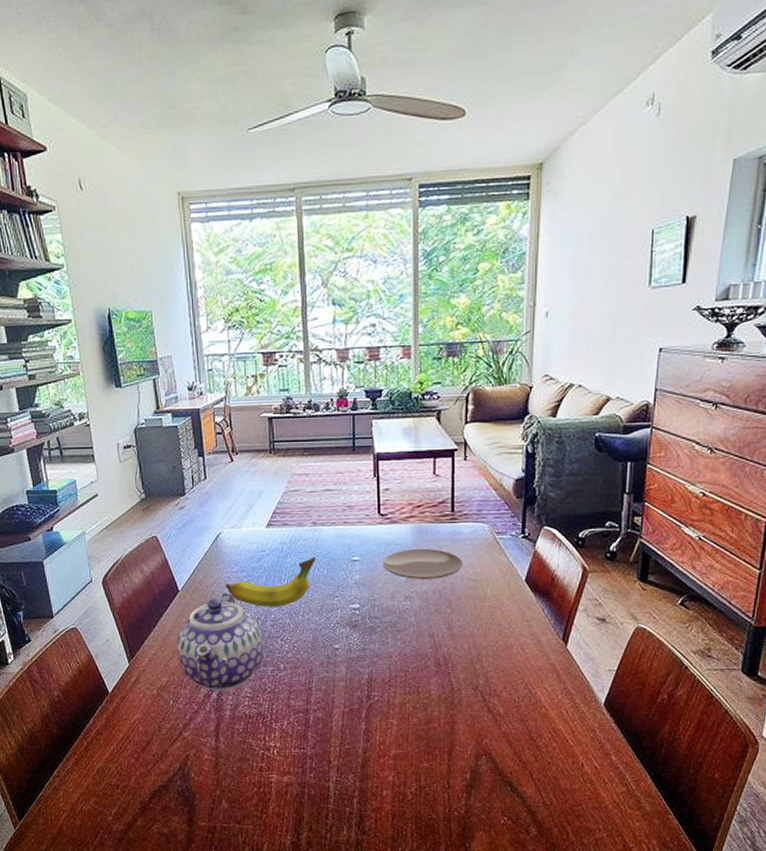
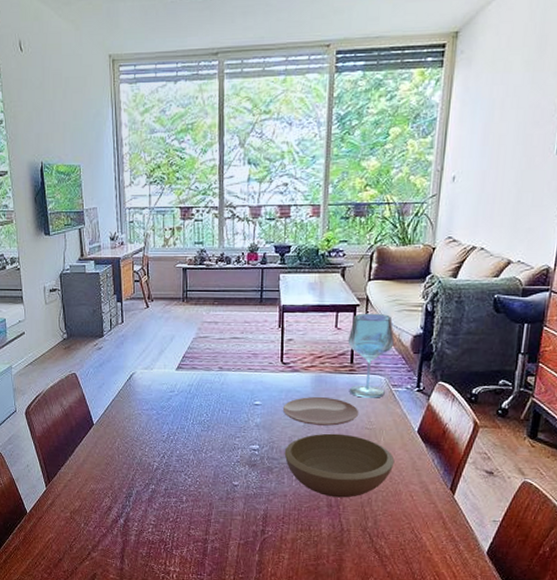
teapot: present [177,591,265,691] -> none [90,427,170,518]
fruit: present [225,556,316,607] -> none [135,399,220,444]
bowl: none [387,587,503,655] -> present [284,433,395,498]
wine glass: none [447,457,495,547] -> present [347,313,394,398]

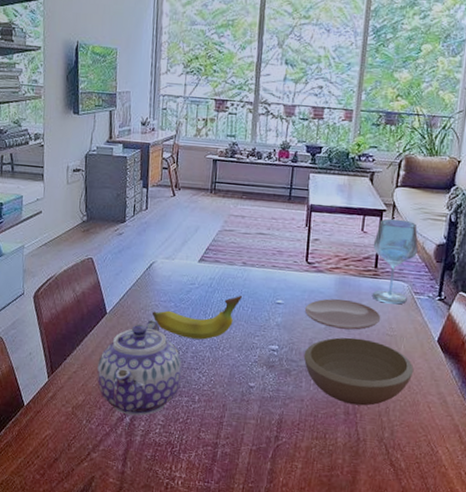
teapot: none [90,427,170,518] -> present [96,319,183,416]
fruit: none [135,399,220,444] -> present [151,295,242,340]

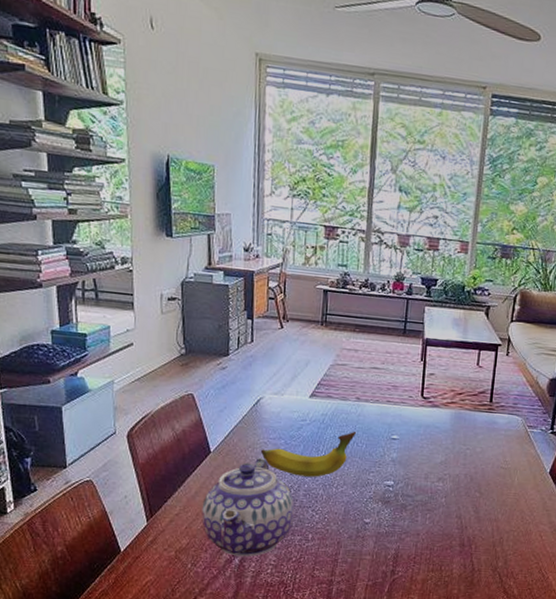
bowl: present [303,337,414,406] -> none [419,471,527,537]
plate: present [305,298,381,330] -> none [421,433,496,464]
wine glass: present [372,218,419,305] -> none [487,353,532,438]

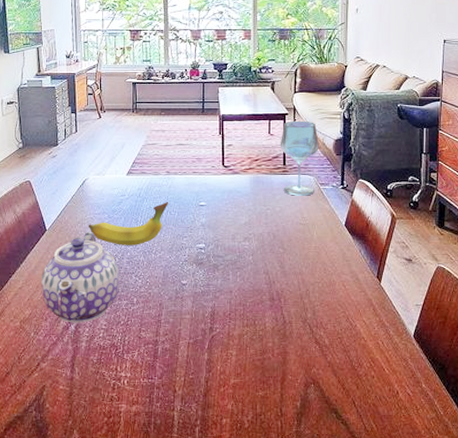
wine glass: none [487,353,532,438] -> present [280,120,319,196]

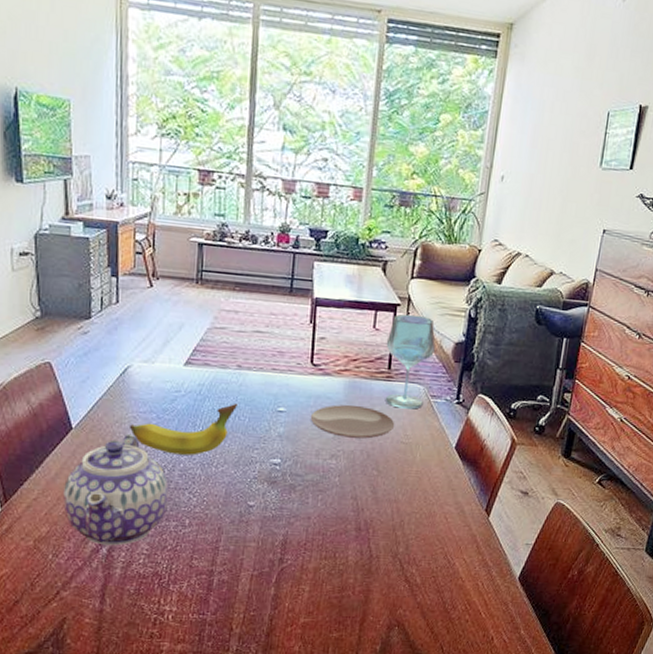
plate: none [226,197,294,223] -> present [311,405,395,439]

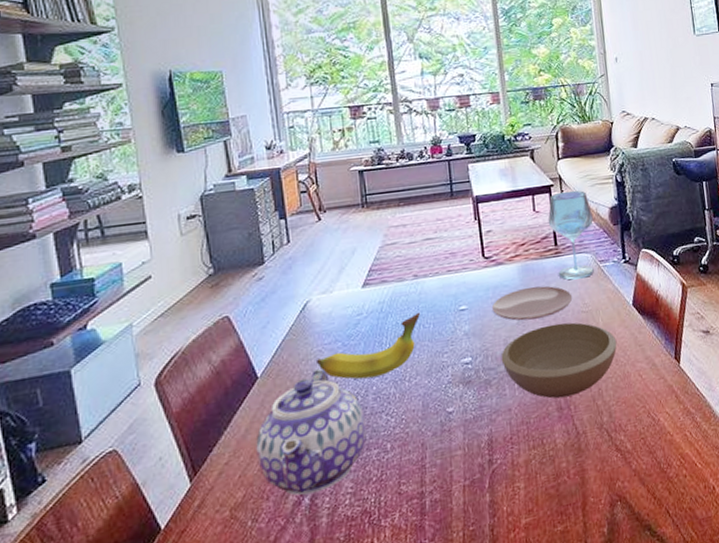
bowl: none [309,446,430,521] -> present [501,322,617,399]

